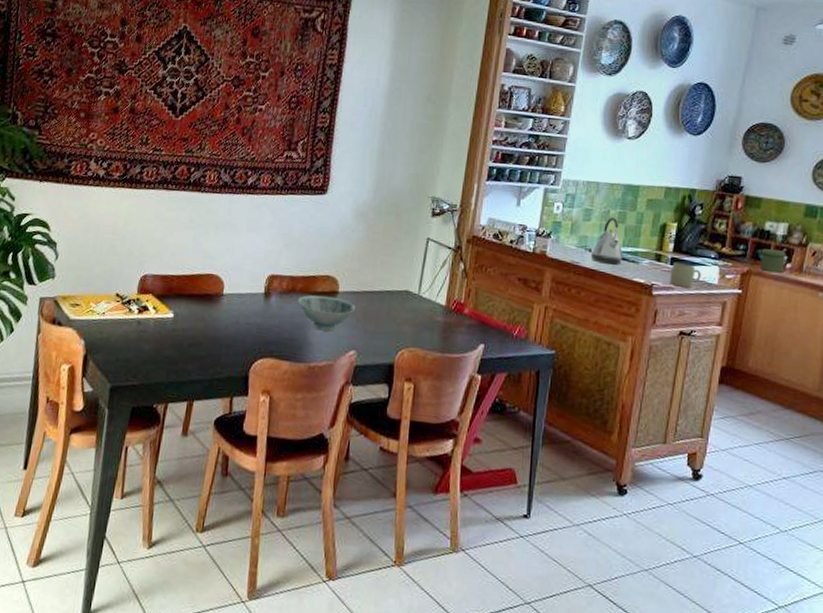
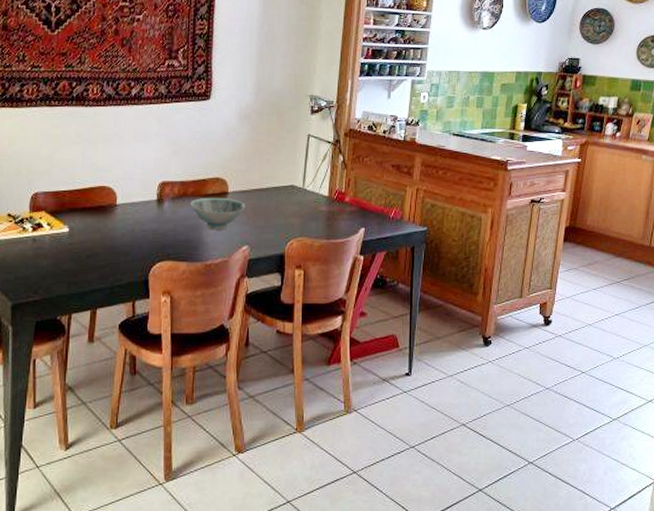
kettle: present [590,217,623,265] -> none [454,103,482,146]
mug: present [670,261,701,288] -> none [522,138,548,161]
jar: present [759,248,785,274] -> none [595,120,615,142]

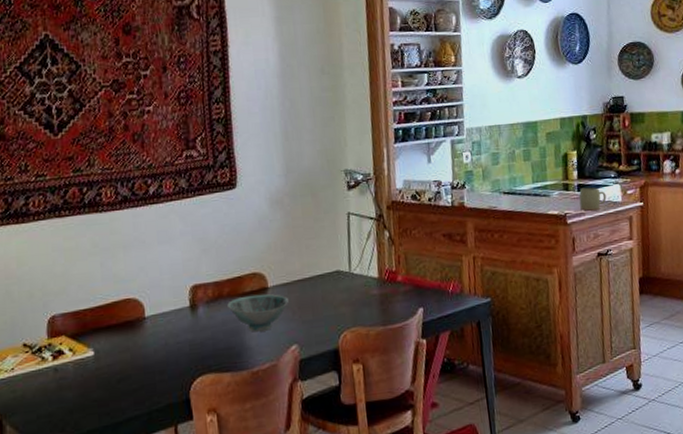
mug: none [522,138,548,161] -> present [579,187,607,211]

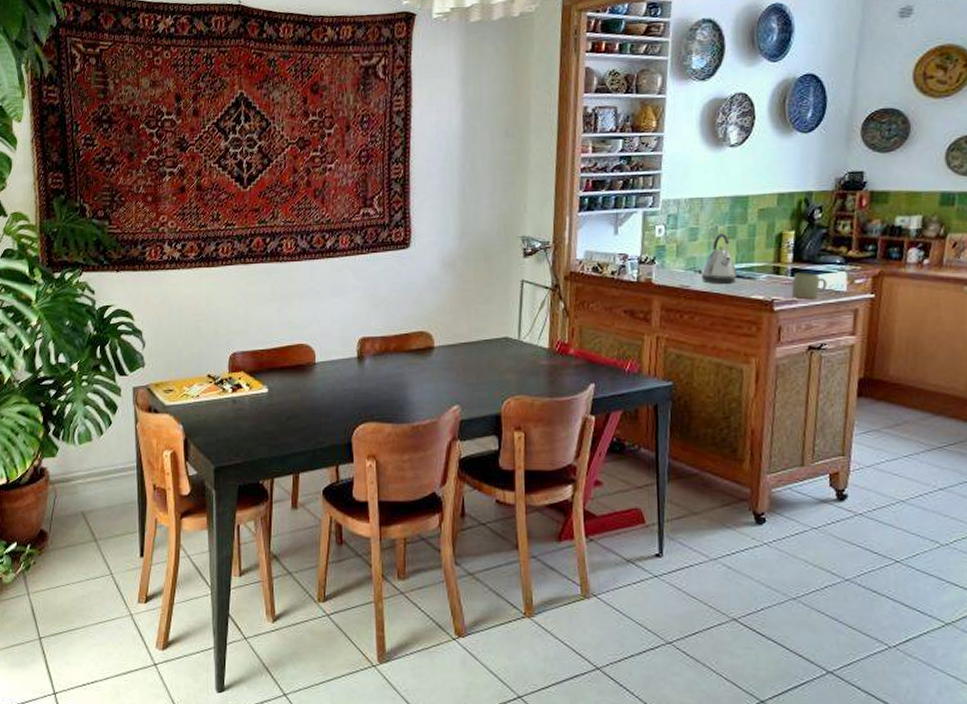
bowl: present [227,294,289,332] -> none [393,352,453,388]
kettle: none [504,156,535,204] -> present [700,234,738,284]

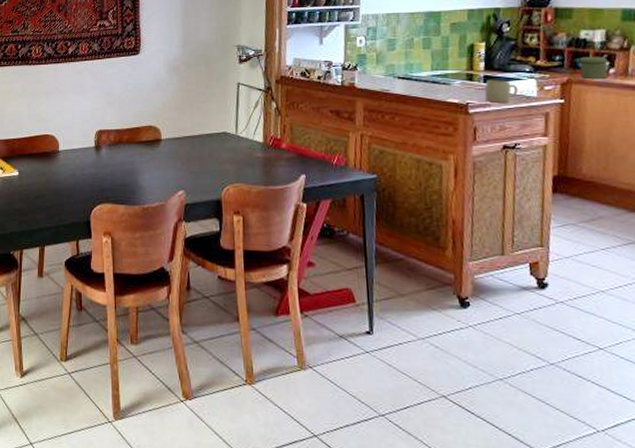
kettle: present [700,234,738,284] -> none [399,44,434,89]
jar: none [892,245,922,272] -> present [580,56,608,80]

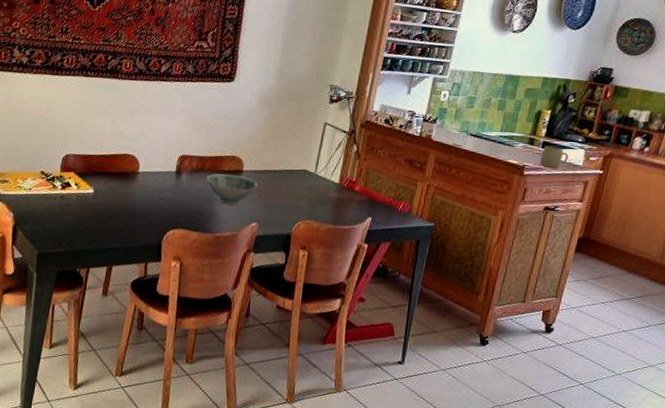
bowl: none [126,144,178,175] -> present [206,173,258,206]
jar: present [580,56,608,80] -> none [620,134,645,156]

